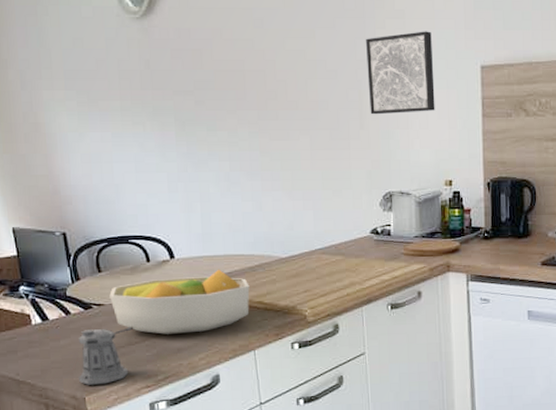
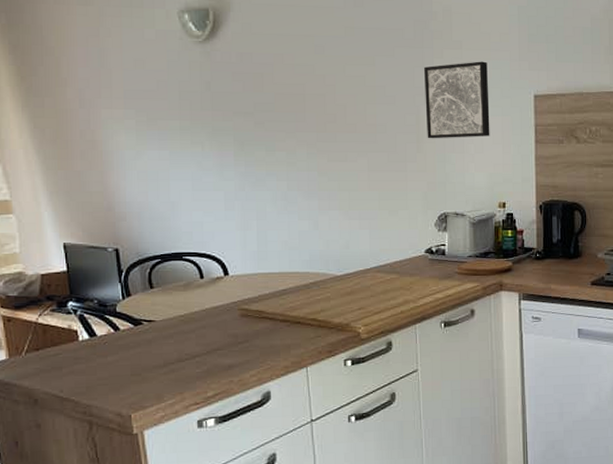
pepper shaker: present [79,327,134,385] -> none [125,343,185,402]
fruit bowl: present [109,269,250,334] -> none [161,286,304,351]

